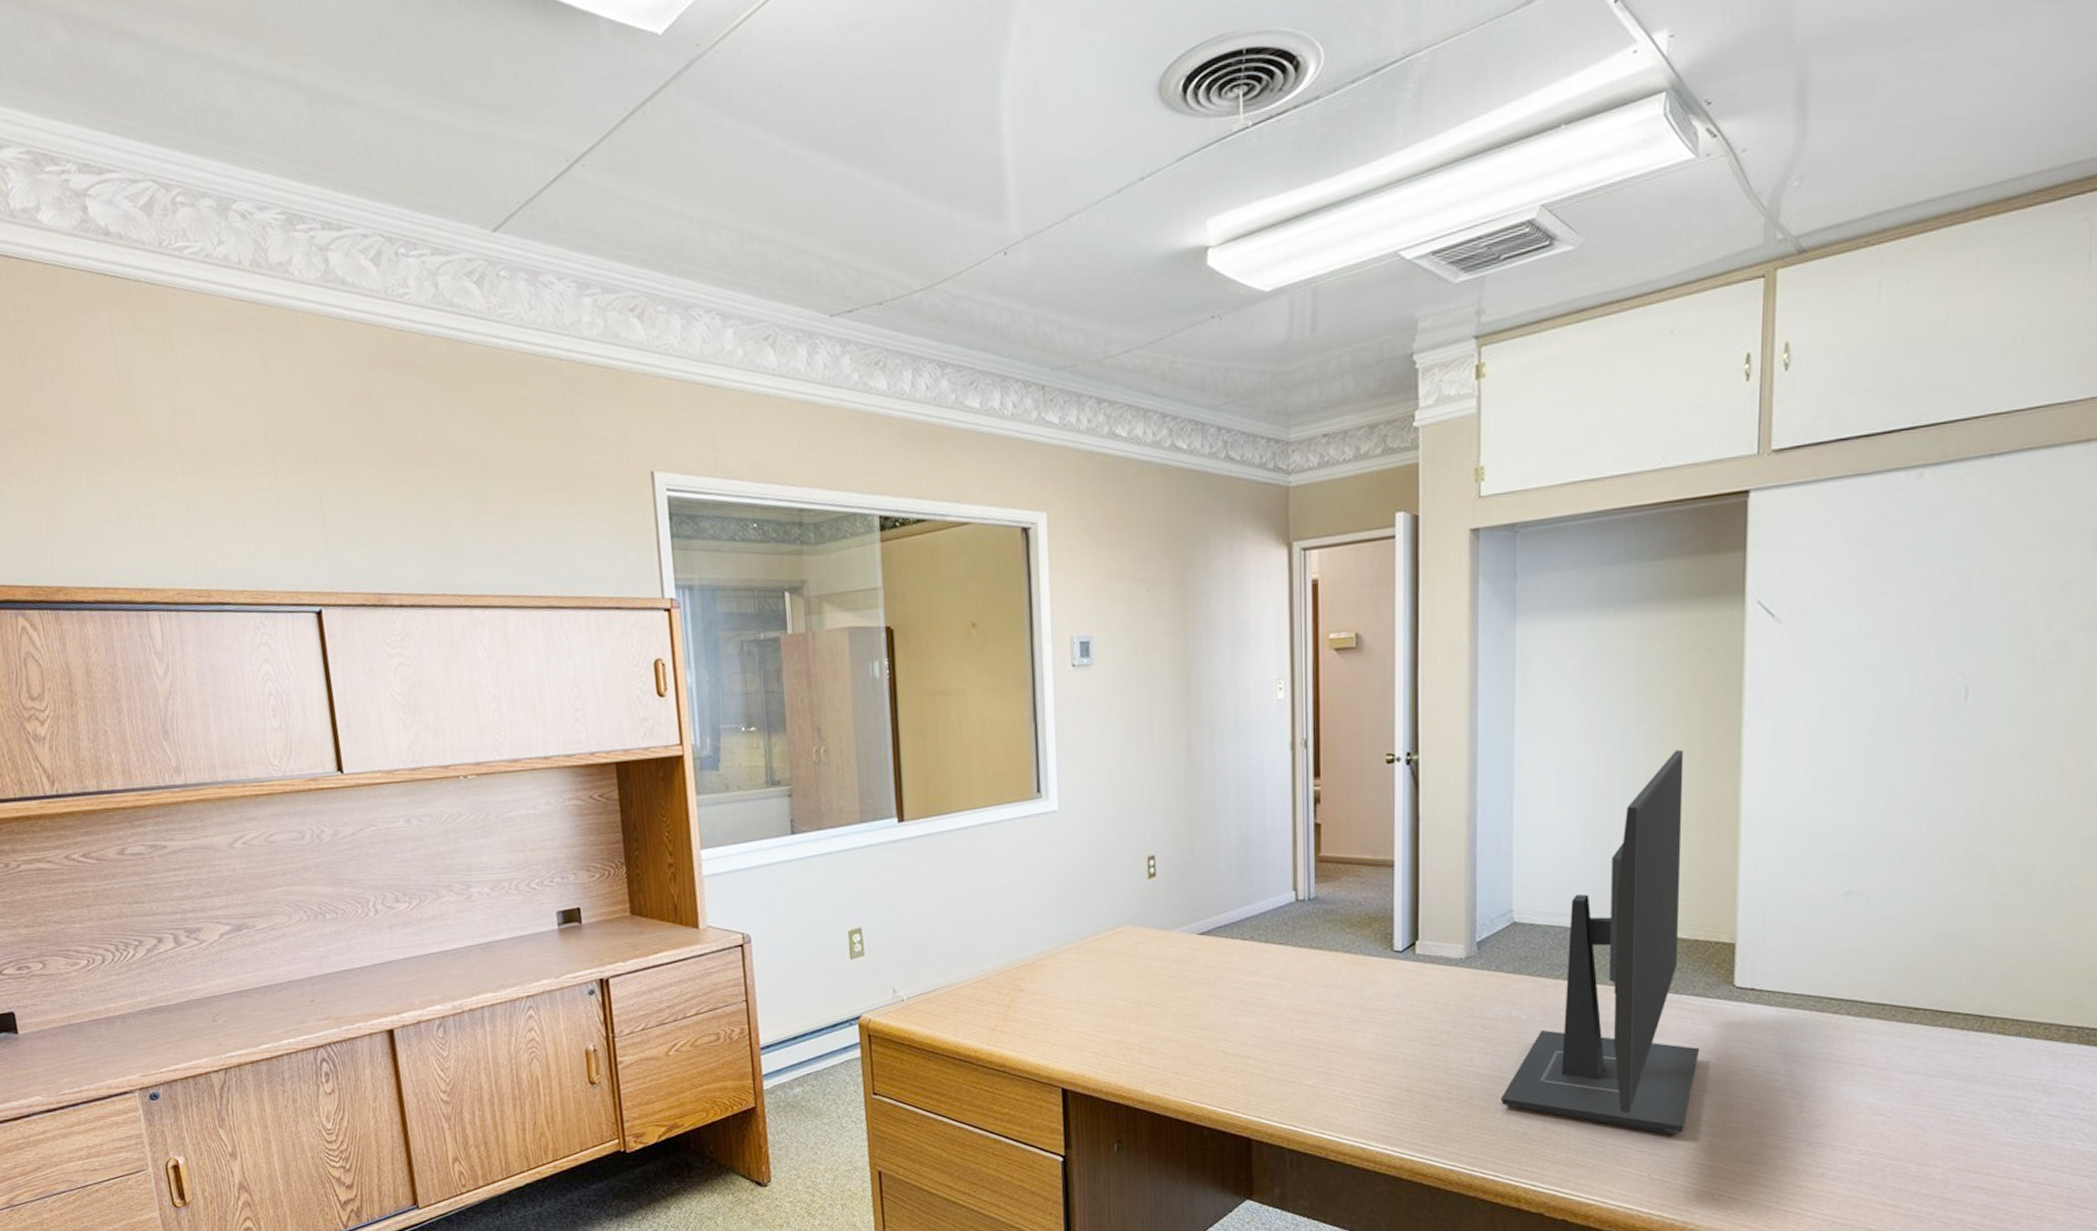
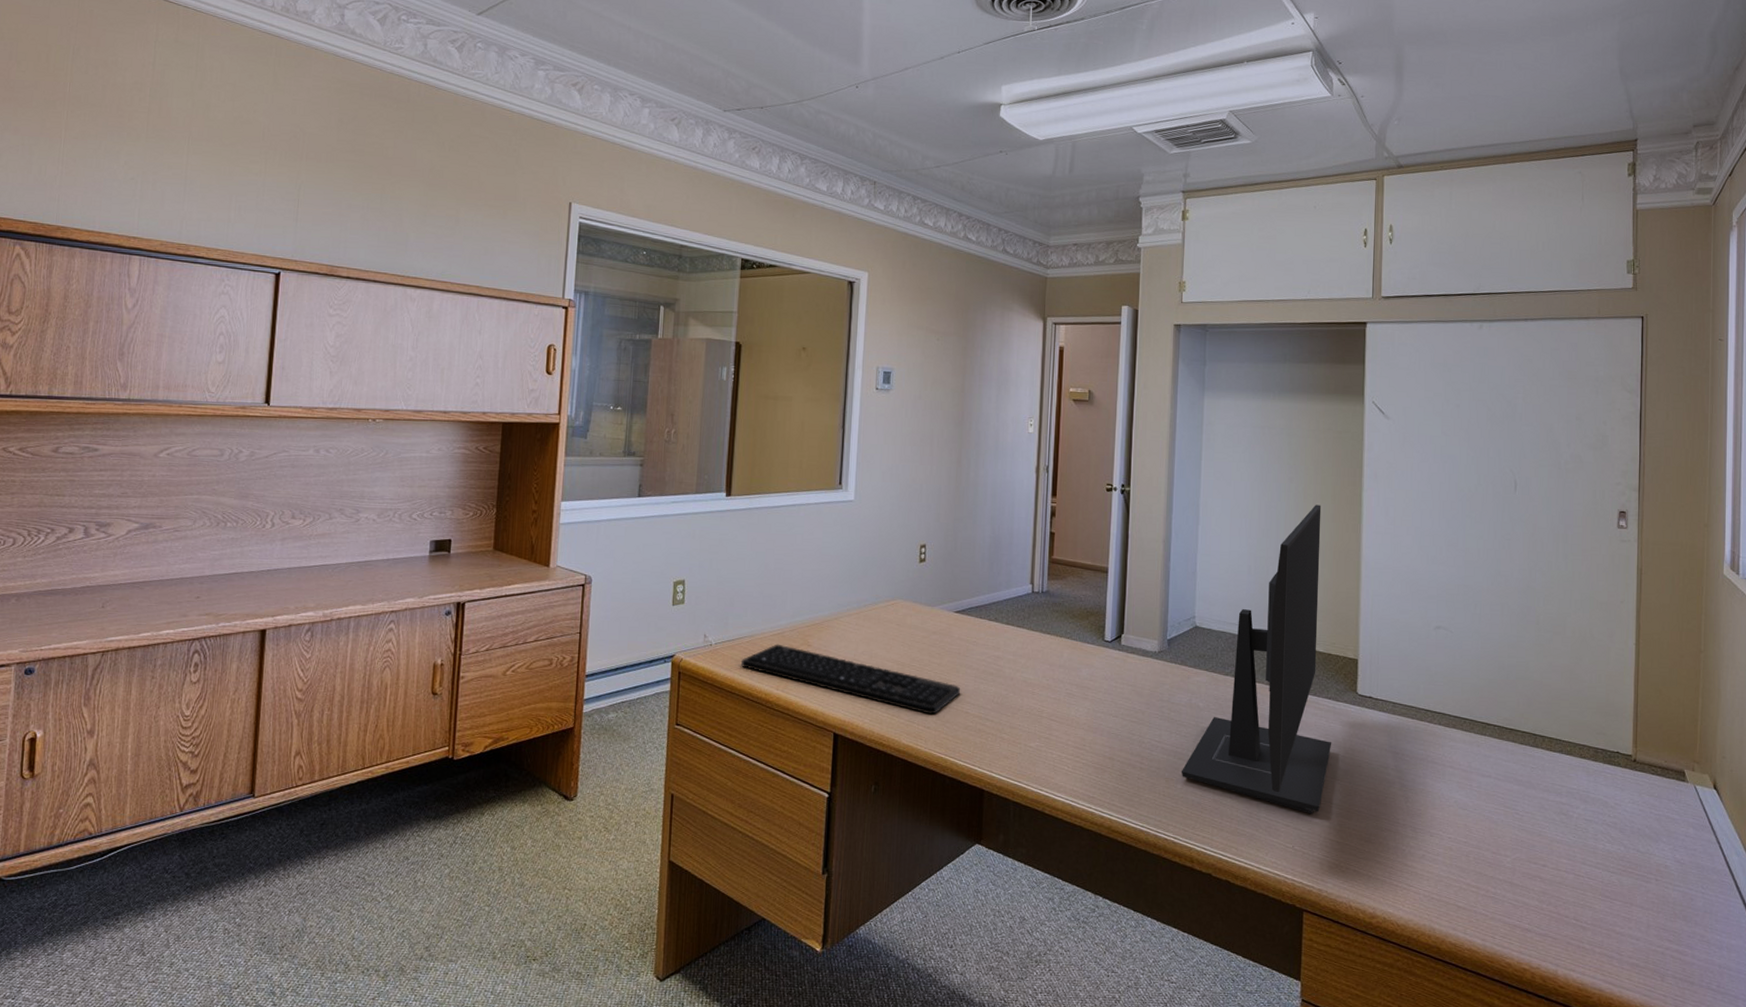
keyboard: none [941,992,1213,1058] -> present [741,644,960,715]

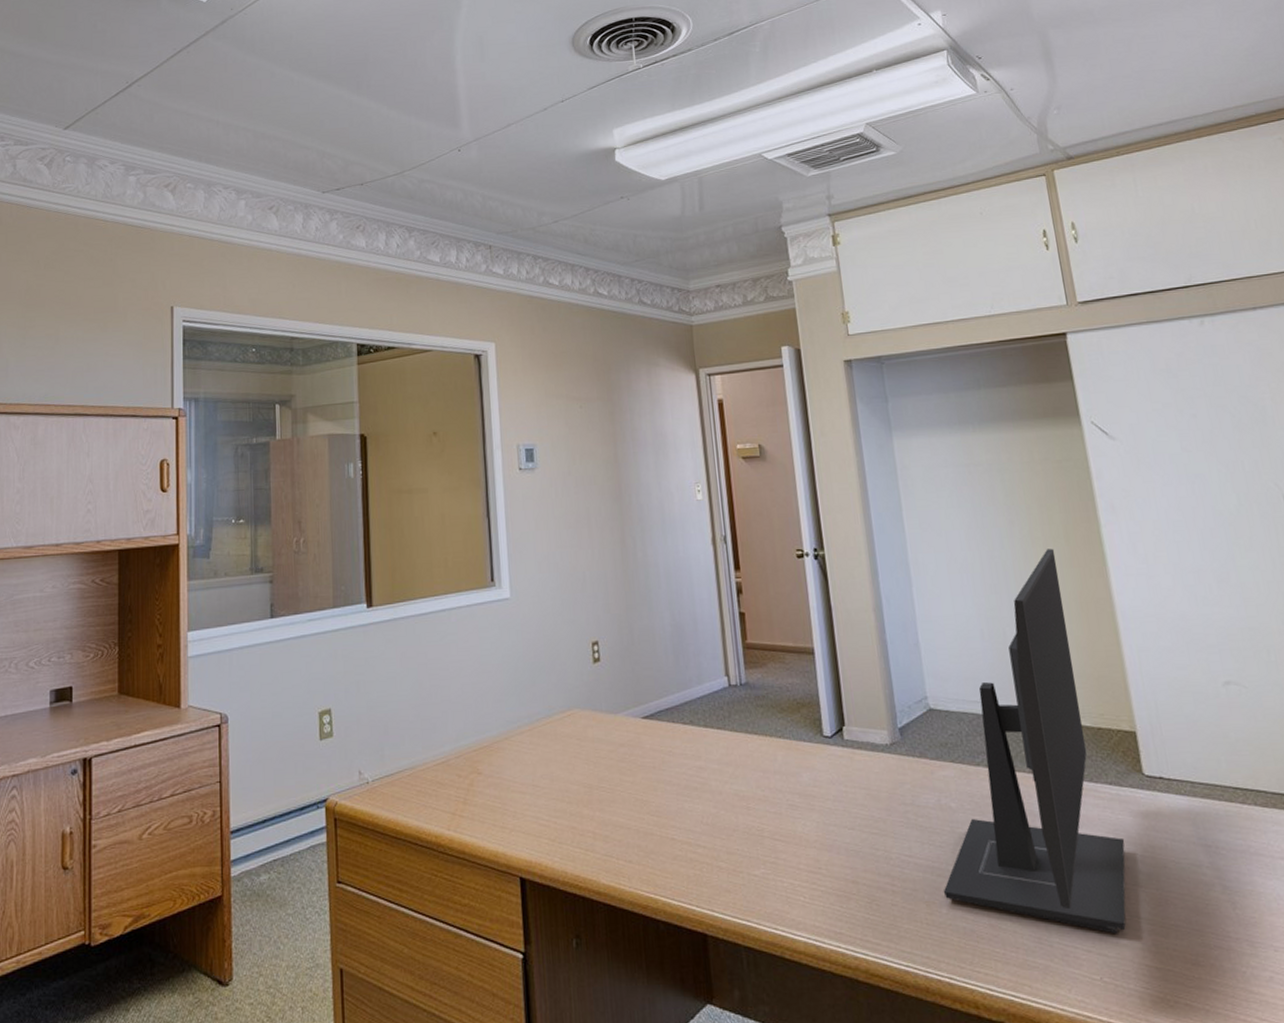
keyboard: present [741,644,960,715] -> none [404,774,662,845]

